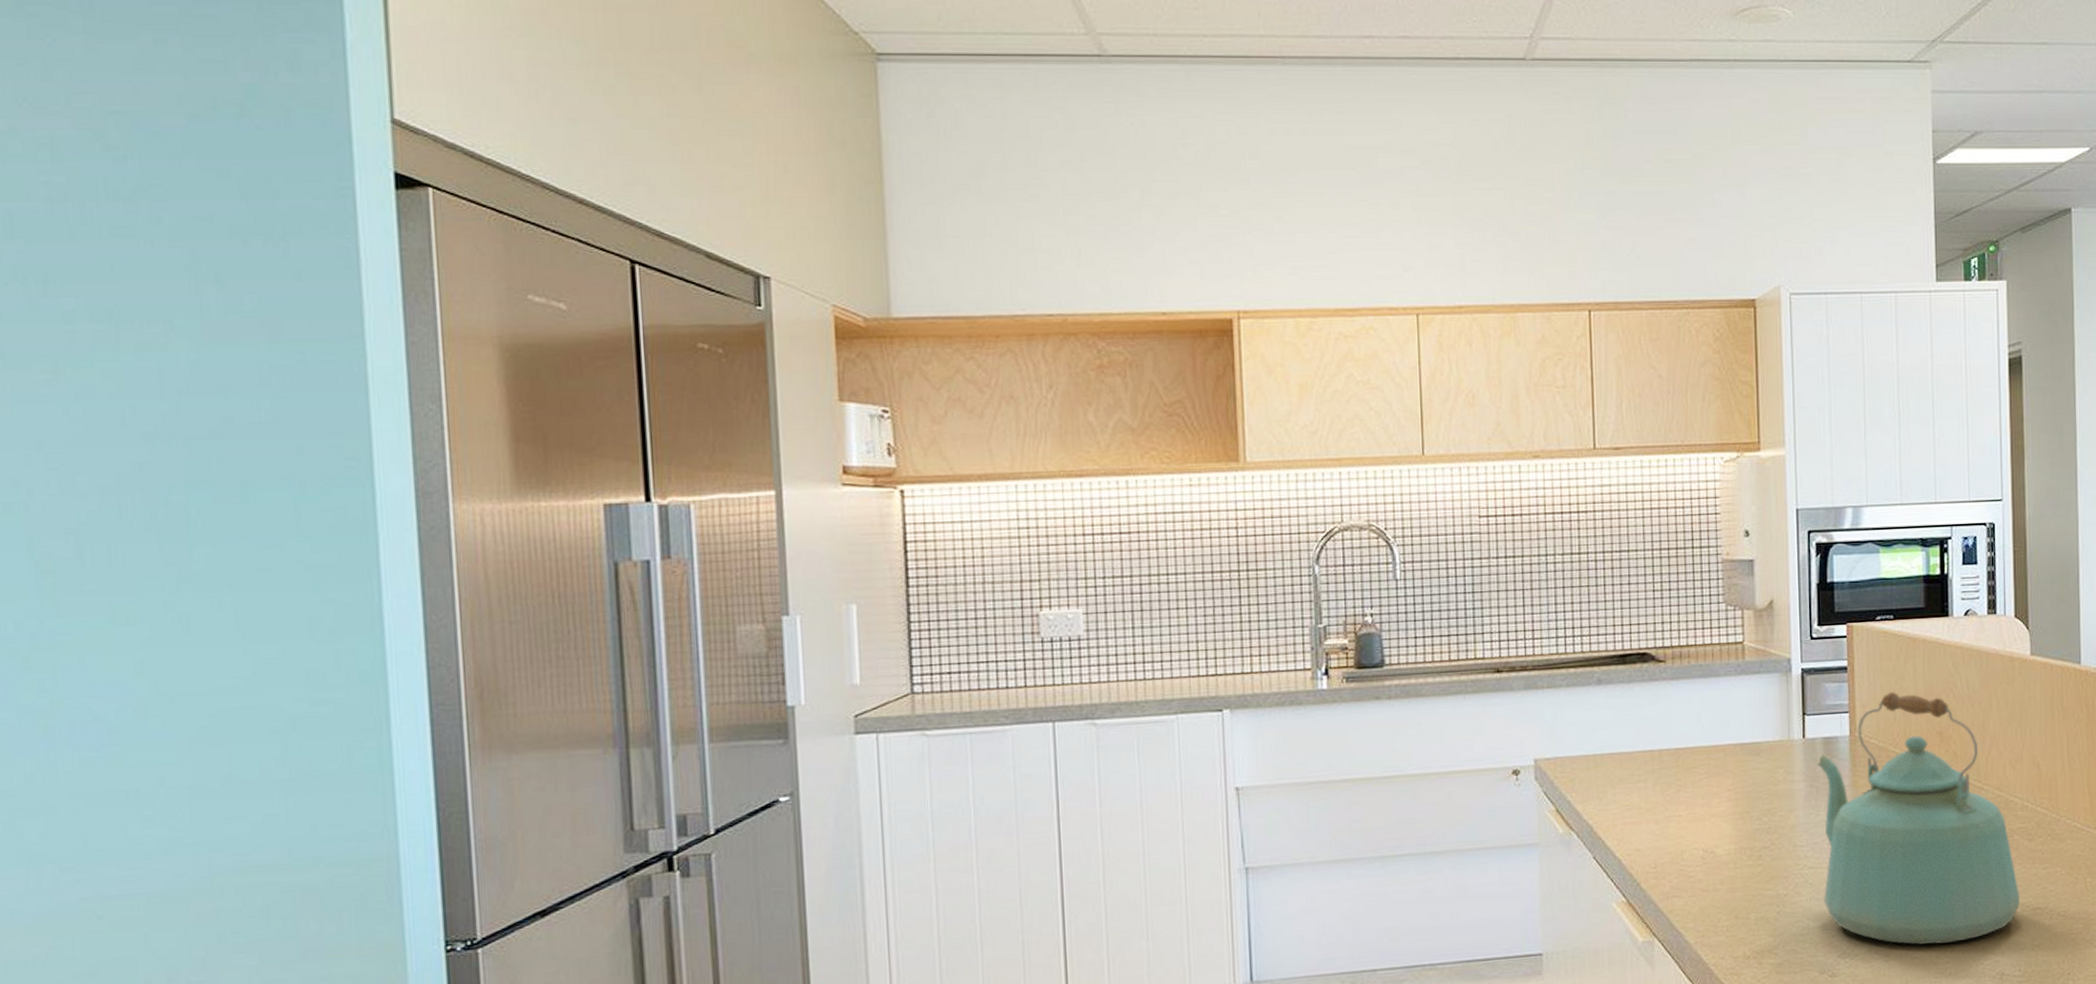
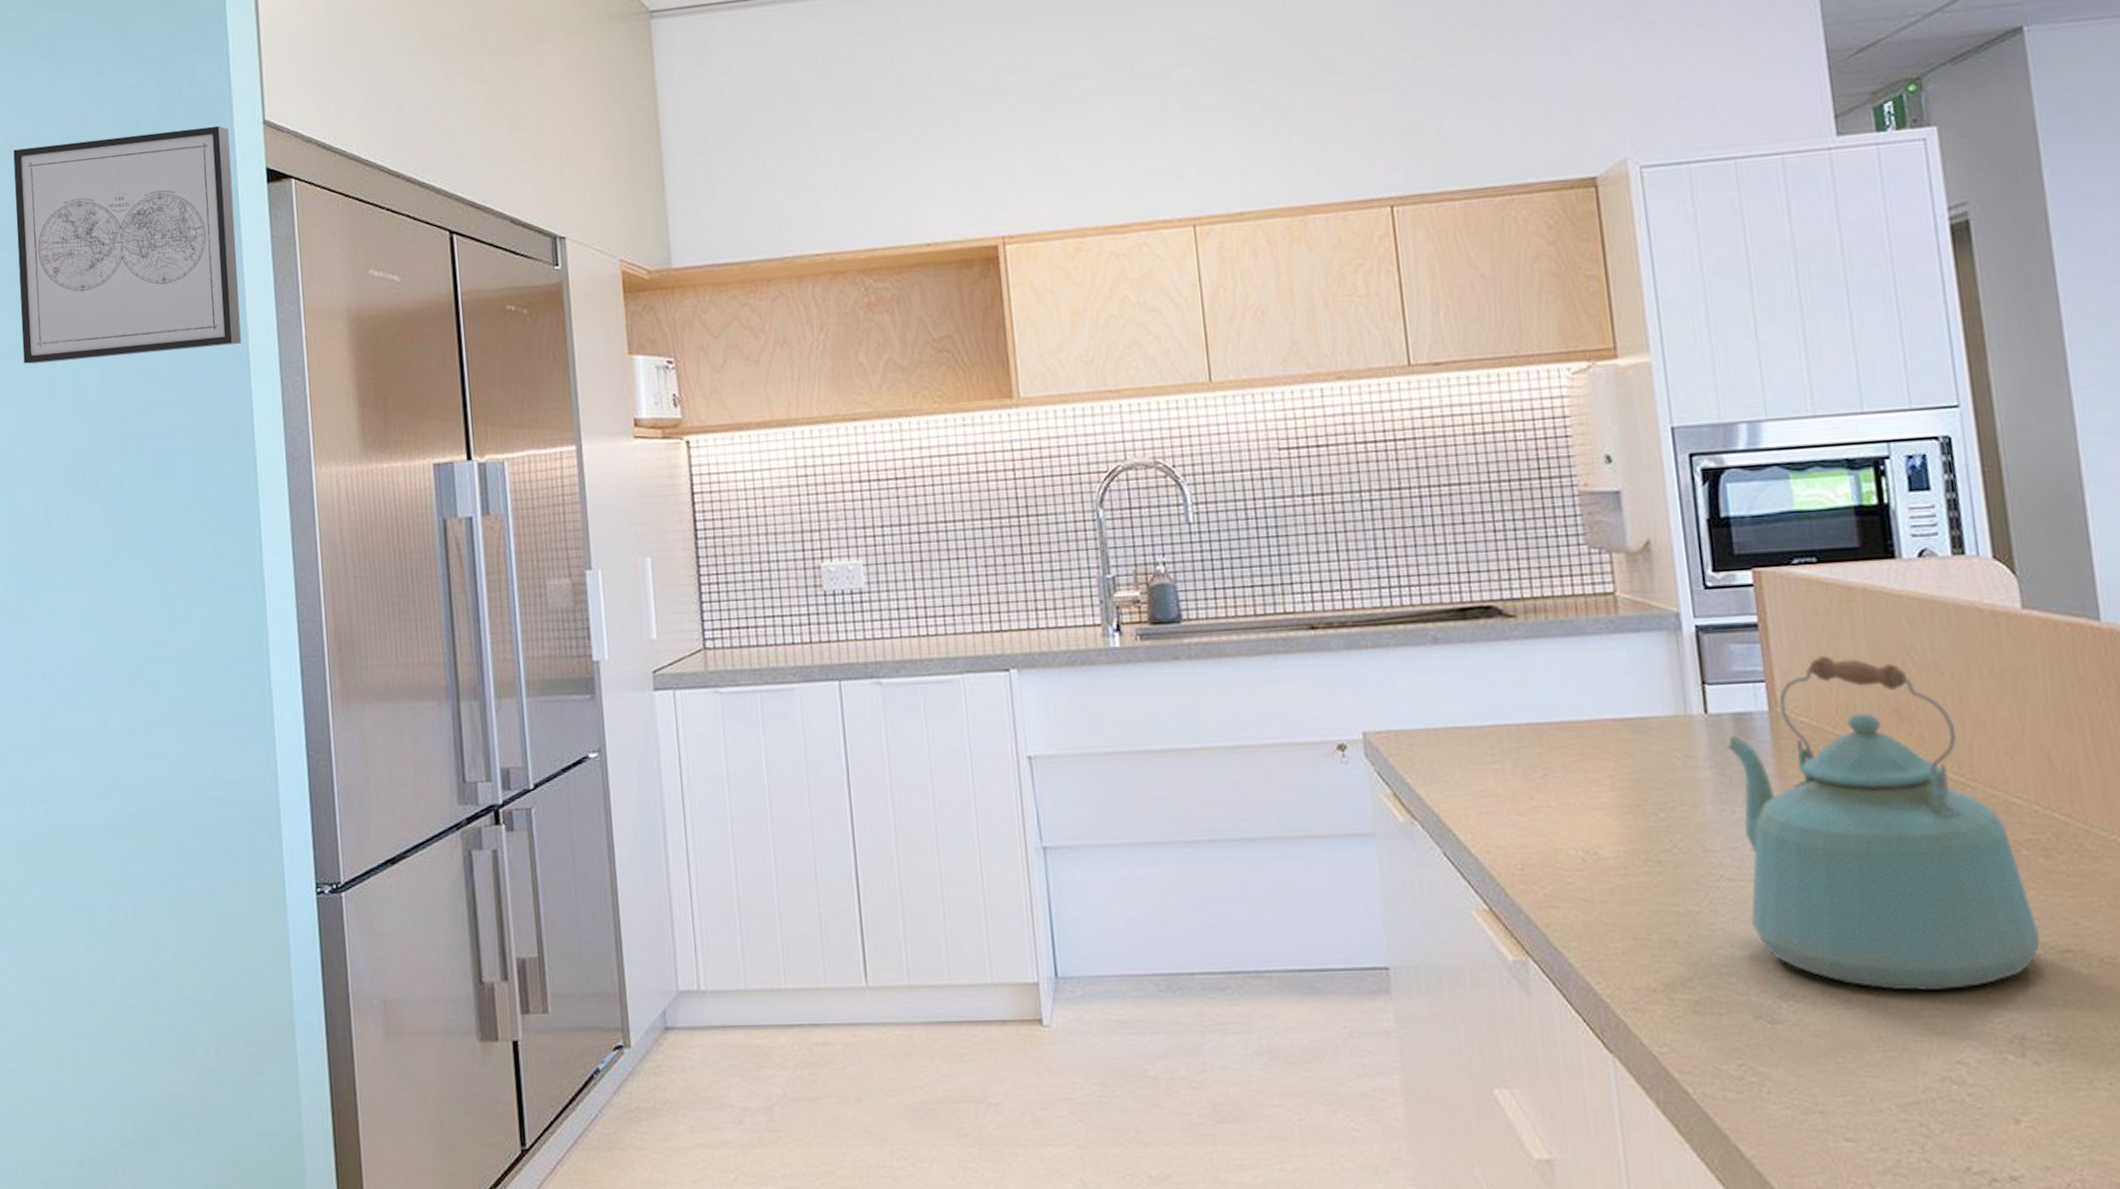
wall art: none [28,118,357,374] -> present [13,125,241,364]

